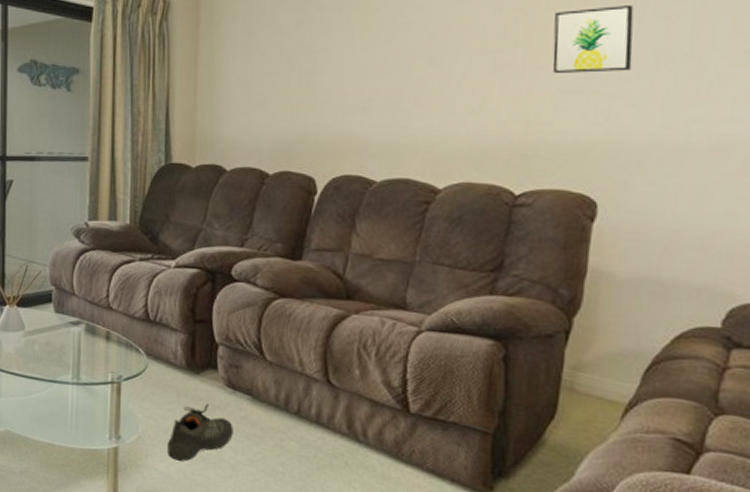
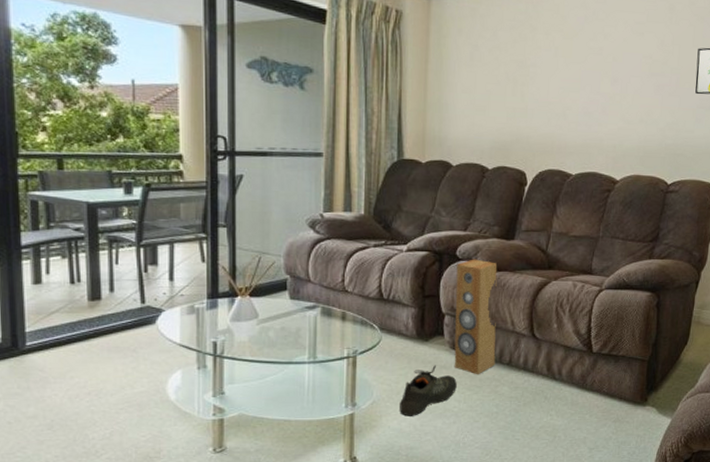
speaker: none [229,280,281,423] -> present [454,259,498,375]

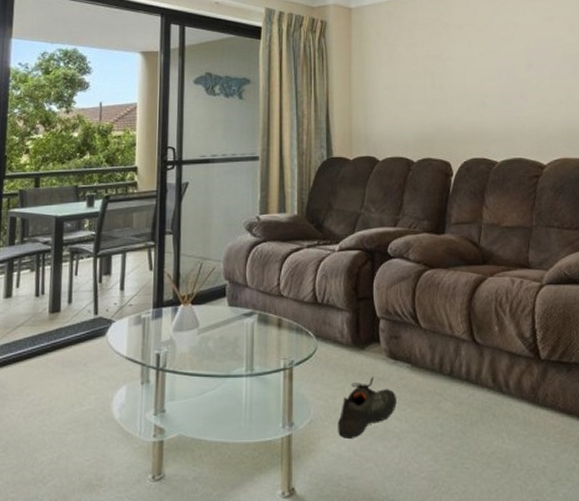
speaker: present [454,259,498,375] -> none [389,256,436,389]

